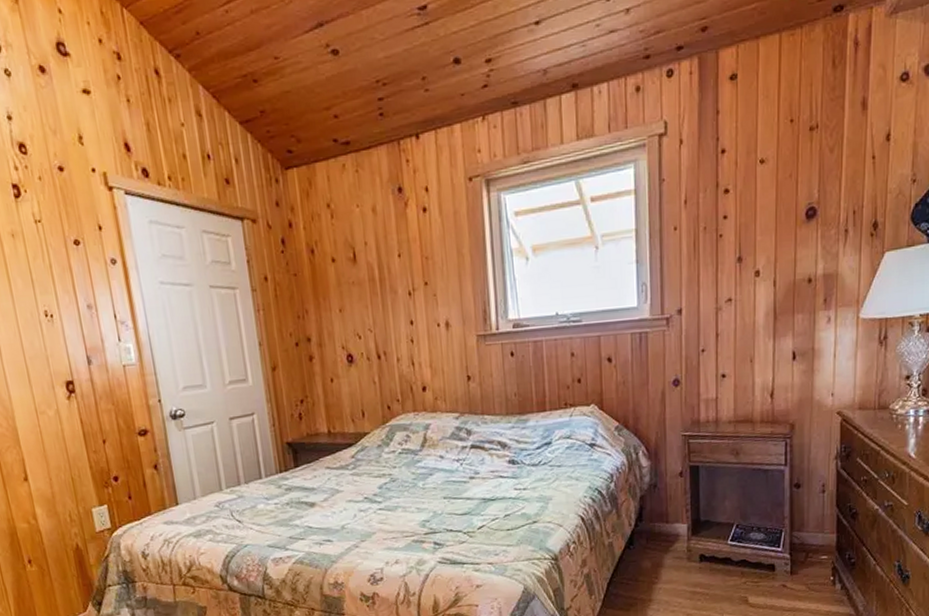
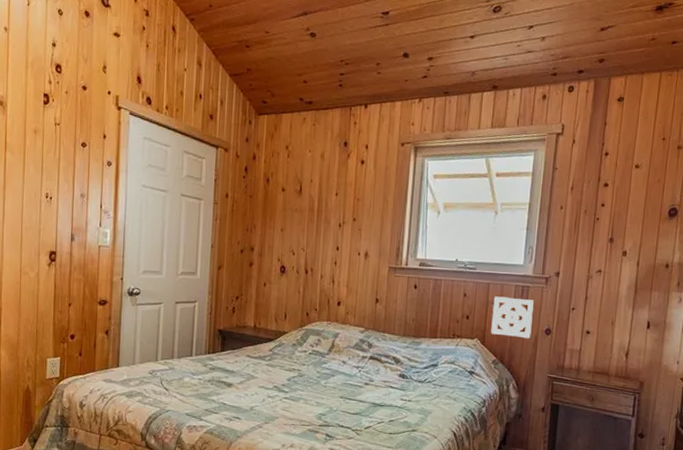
wall ornament: none [607,347,657,396] -> present [491,296,534,339]

